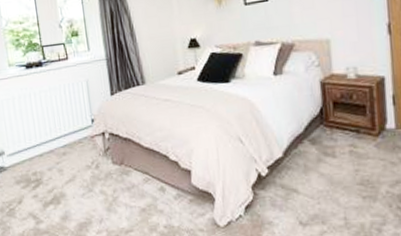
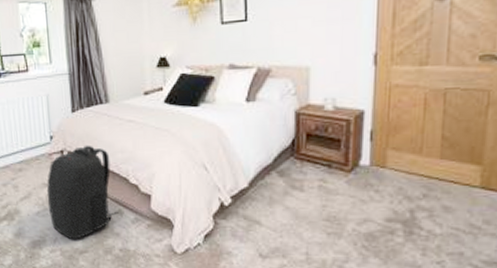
backpack: none [90,125,161,219] -> present [47,145,119,239]

